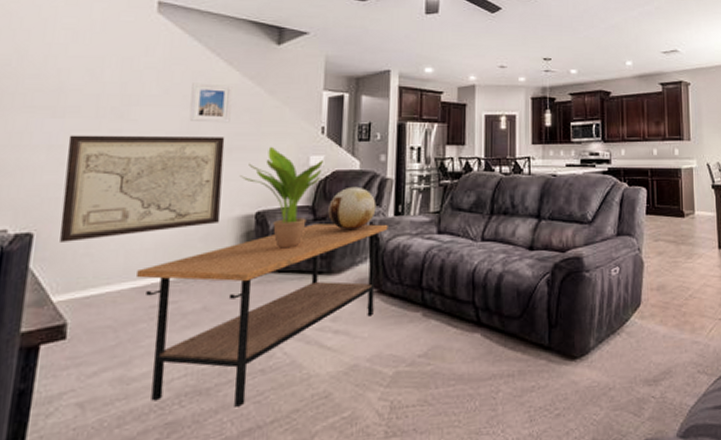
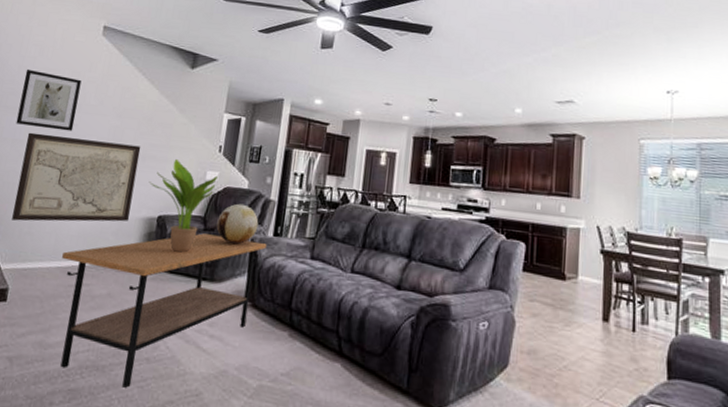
wall art: none [49,58,136,129] -> present [15,69,82,132]
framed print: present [189,83,233,123] -> none [115,97,152,134]

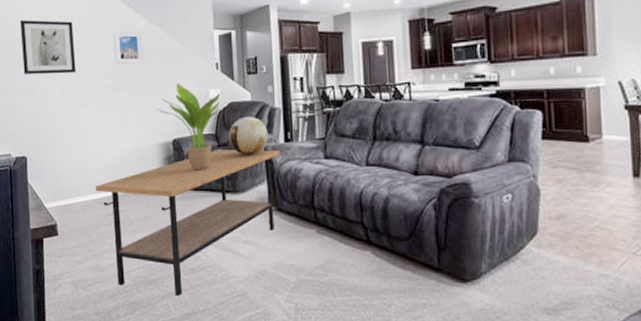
wall art: present [12,132,141,222] -> none [37,76,146,163]
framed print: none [115,97,152,134] -> present [113,30,144,65]

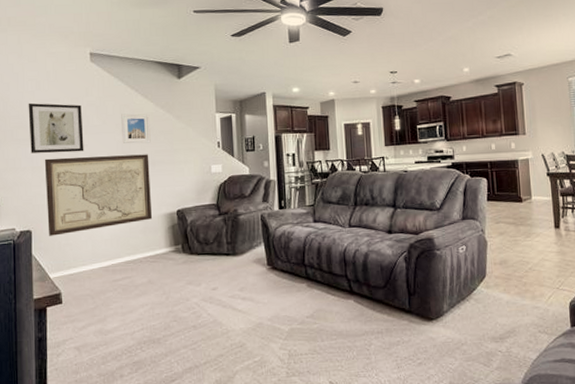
wall art: none [37,76,146,163] -> present [44,154,152,236]
coffee table: present [96,149,280,296] -> none [102,216,275,352]
potted plant: present [157,82,220,171] -> none [162,159,221,237]
decorative sphere: present [228,116,269,156] -> none [229,187,265,222]

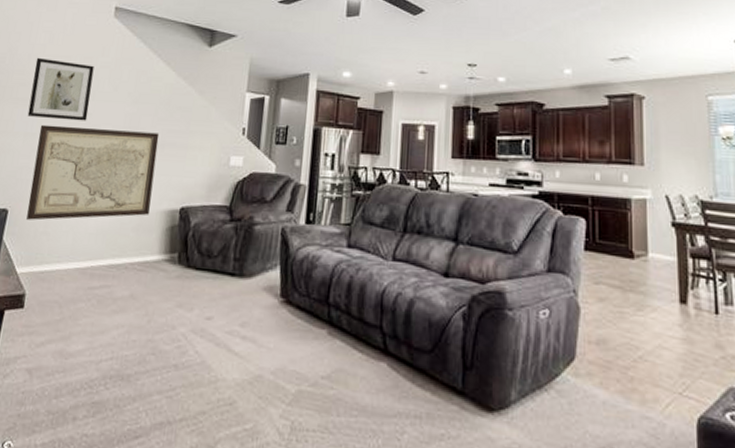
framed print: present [121,113,151,144] -> none [131,81,169,120]

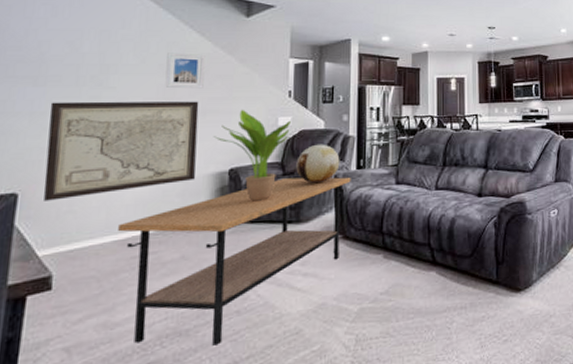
wall art: present [27,57,94,121] -> none [31,31,114,96]
coffee table: none [80,224,299,399] -> present [118,177,351,346]
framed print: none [131,81,169,120] -> present [165,52,205,89]
potted plant: none [169,144,242,247] -> present [213,109,291,202]
decorative sphere: none [243,190,289,235] -> present [296,144,340,184]

